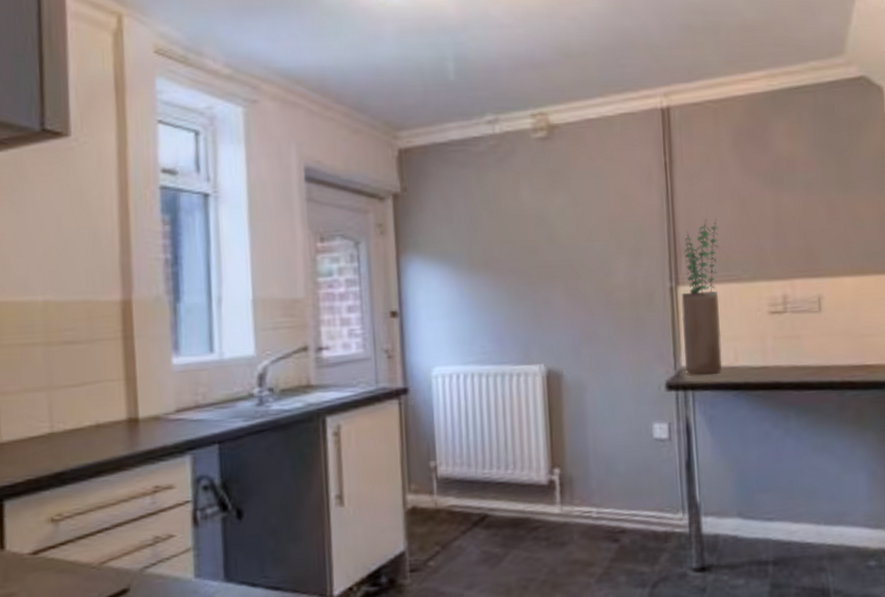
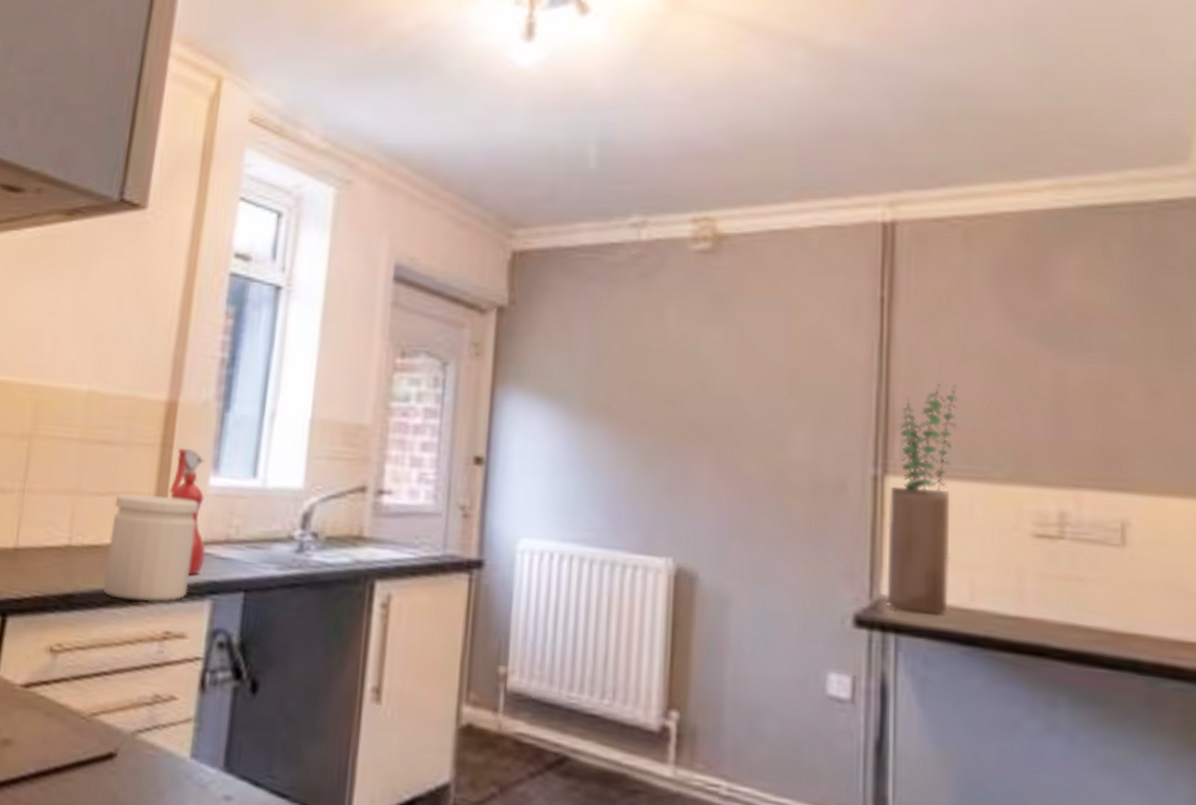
jar: none [88,378,169,469] -> present [102,494,199,603]
spray bottle: none [137,337,180,439] -> present [169,447,206,575]

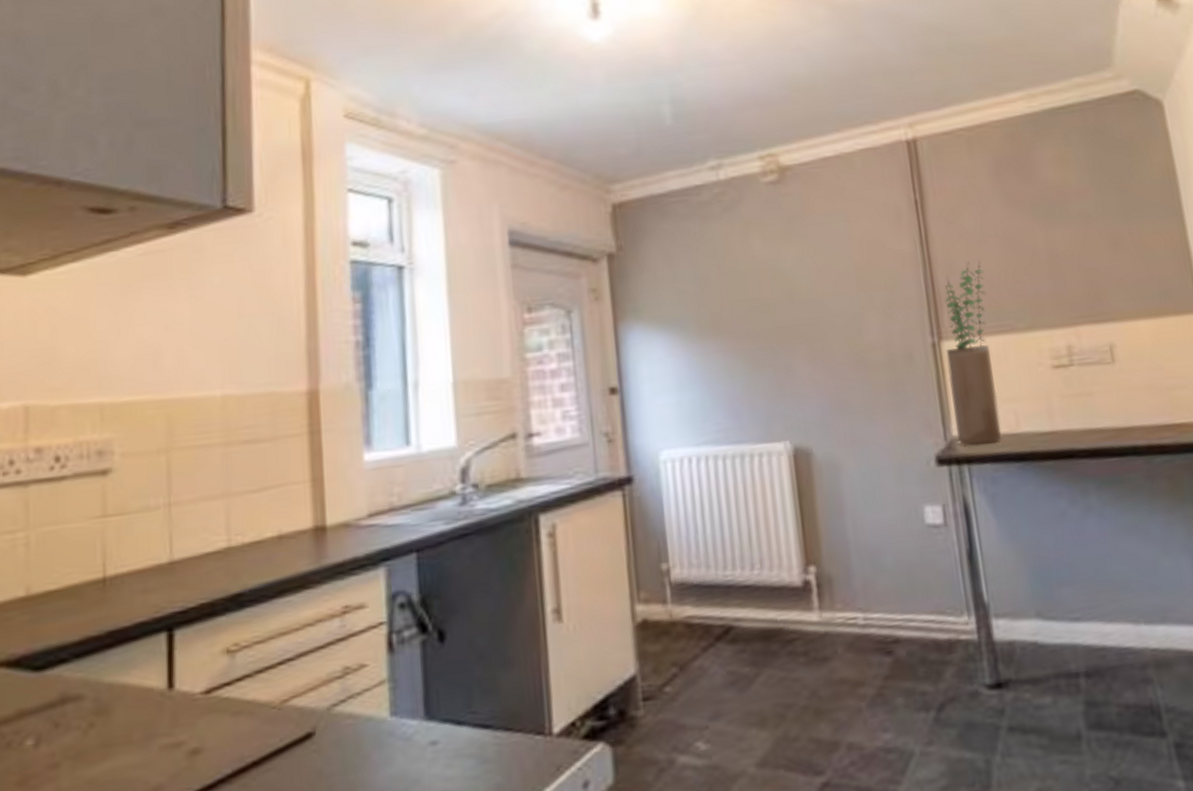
jar: present [102,494,199,603] -> none [270,478,361,588]
spray bottle: present [169,447,206,575] -> none [325,430,372,549]

